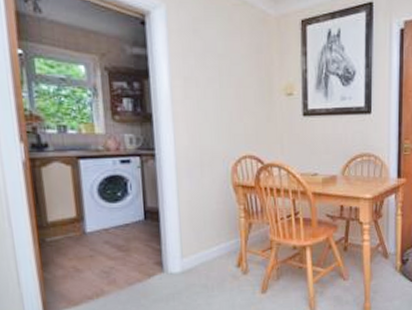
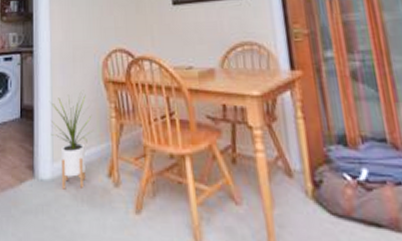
house plant: none [177,196,223,280] -> present [50,93,94,190]

